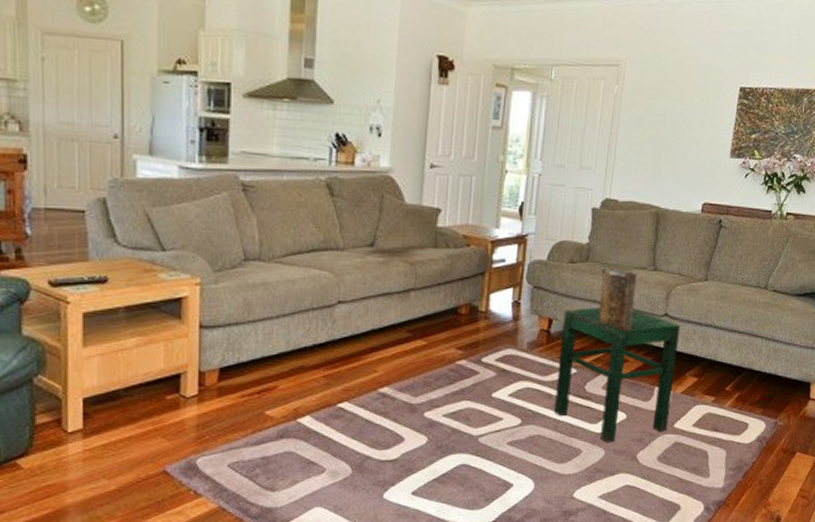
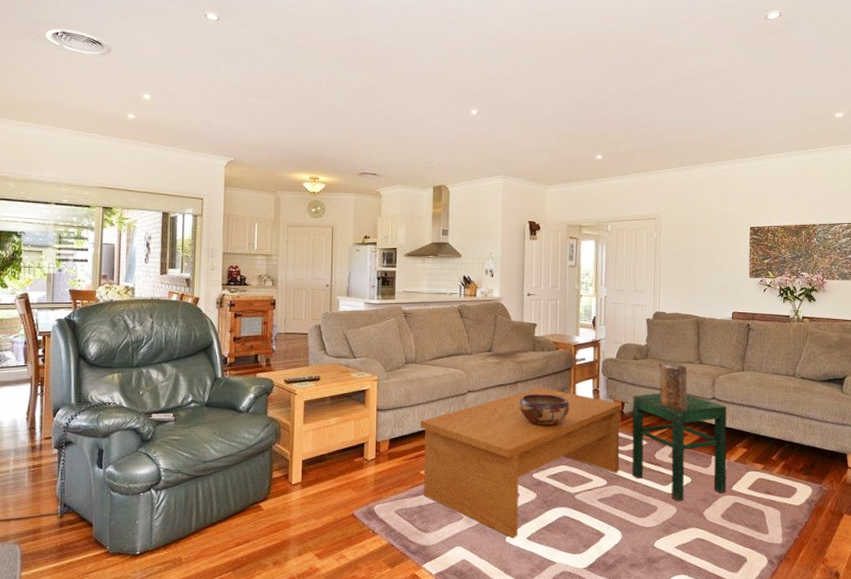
coffee table: none [265,297,550,493] -> present [419,387,623,538]
decorative bowl: none [410,306,479,350] -> present [519,393,569,426]

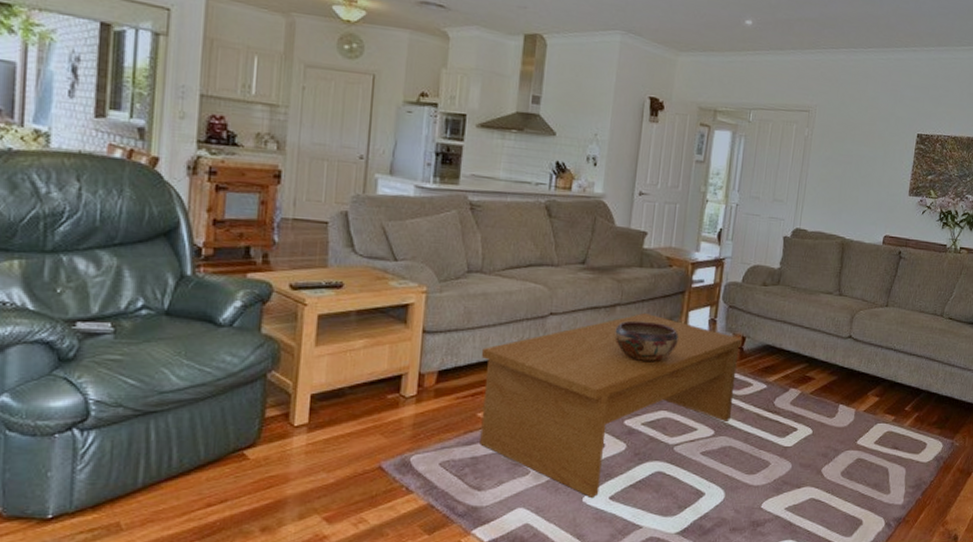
stool: present [632,393,727,502] -> none [745,327,863,457]
book: present [658,364,688,412] -> none [787,292,824,352]

